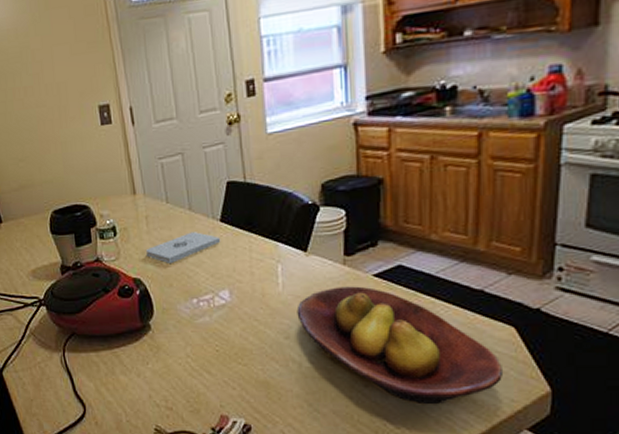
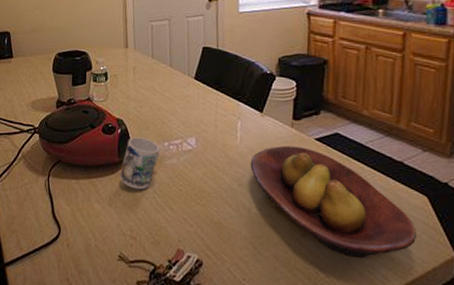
notepad: present [145,232,221,264] -> none [130,85,193,110]
mug: none [145,297,188,356] -> present [120,137,160,190]

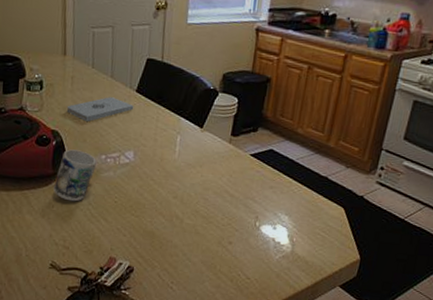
notepad: none [130,85,193,110] -> present [66,97,134,122]
fruit bowl: present [250,145,418,258] -> none [186,160,331,262]

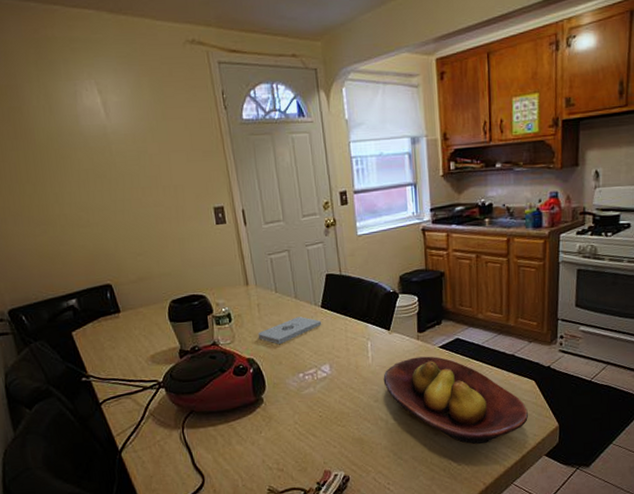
mug: present [53,149,96,202] -> none [258,373,296,424]
fruit bowl: none [186,160,331,262] -> present [383,356,529,445]

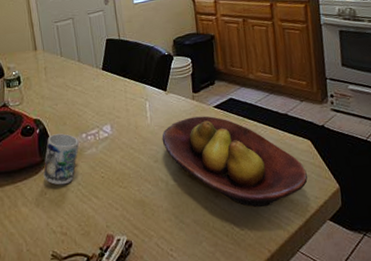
notepad: present [257,316,322,345] -> none [44,79,103,106]
mug: none [258,373,296,424] -> present [43,133,79,185]

